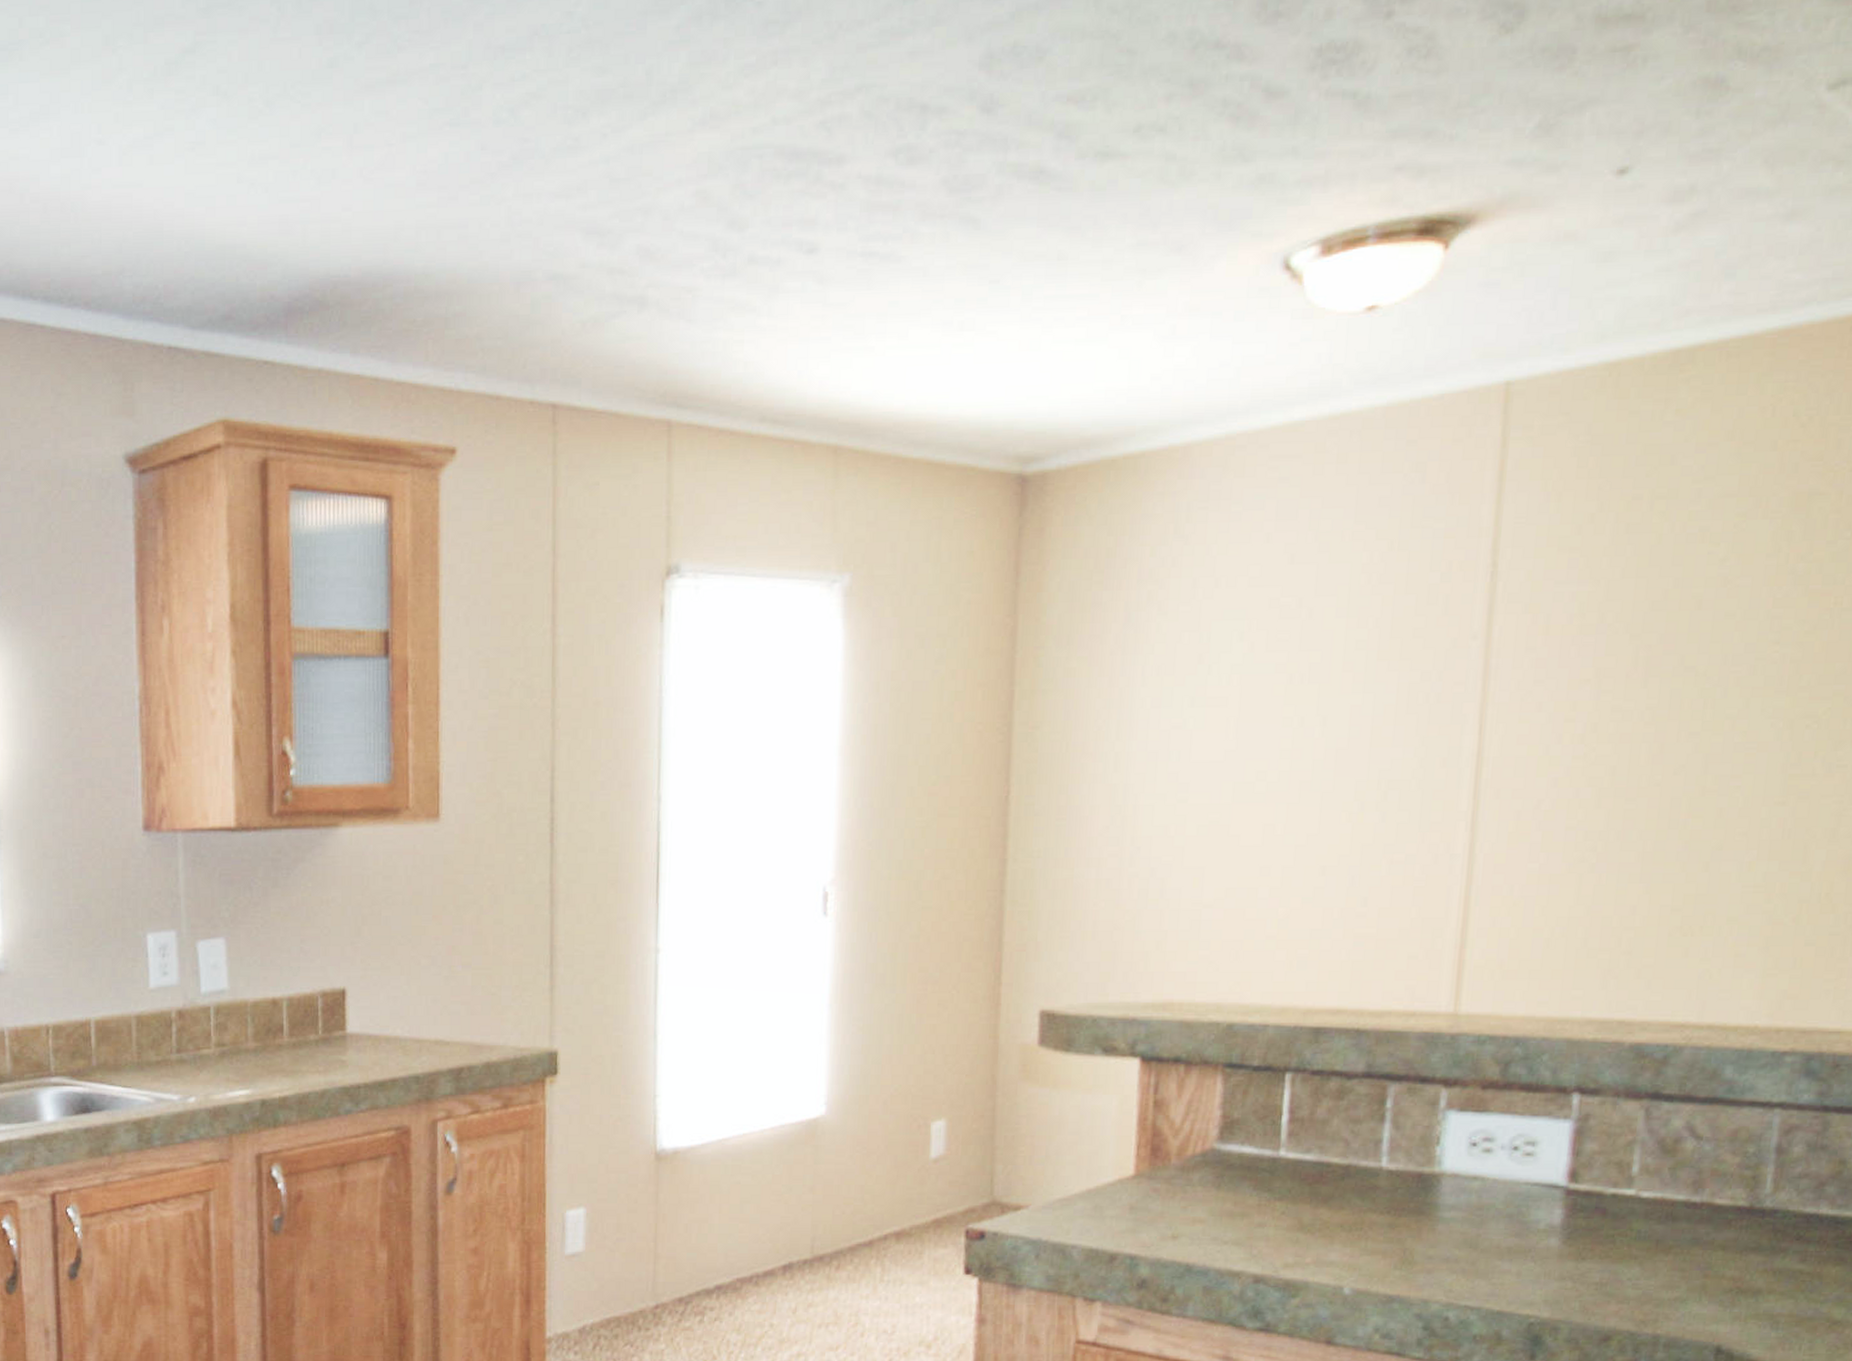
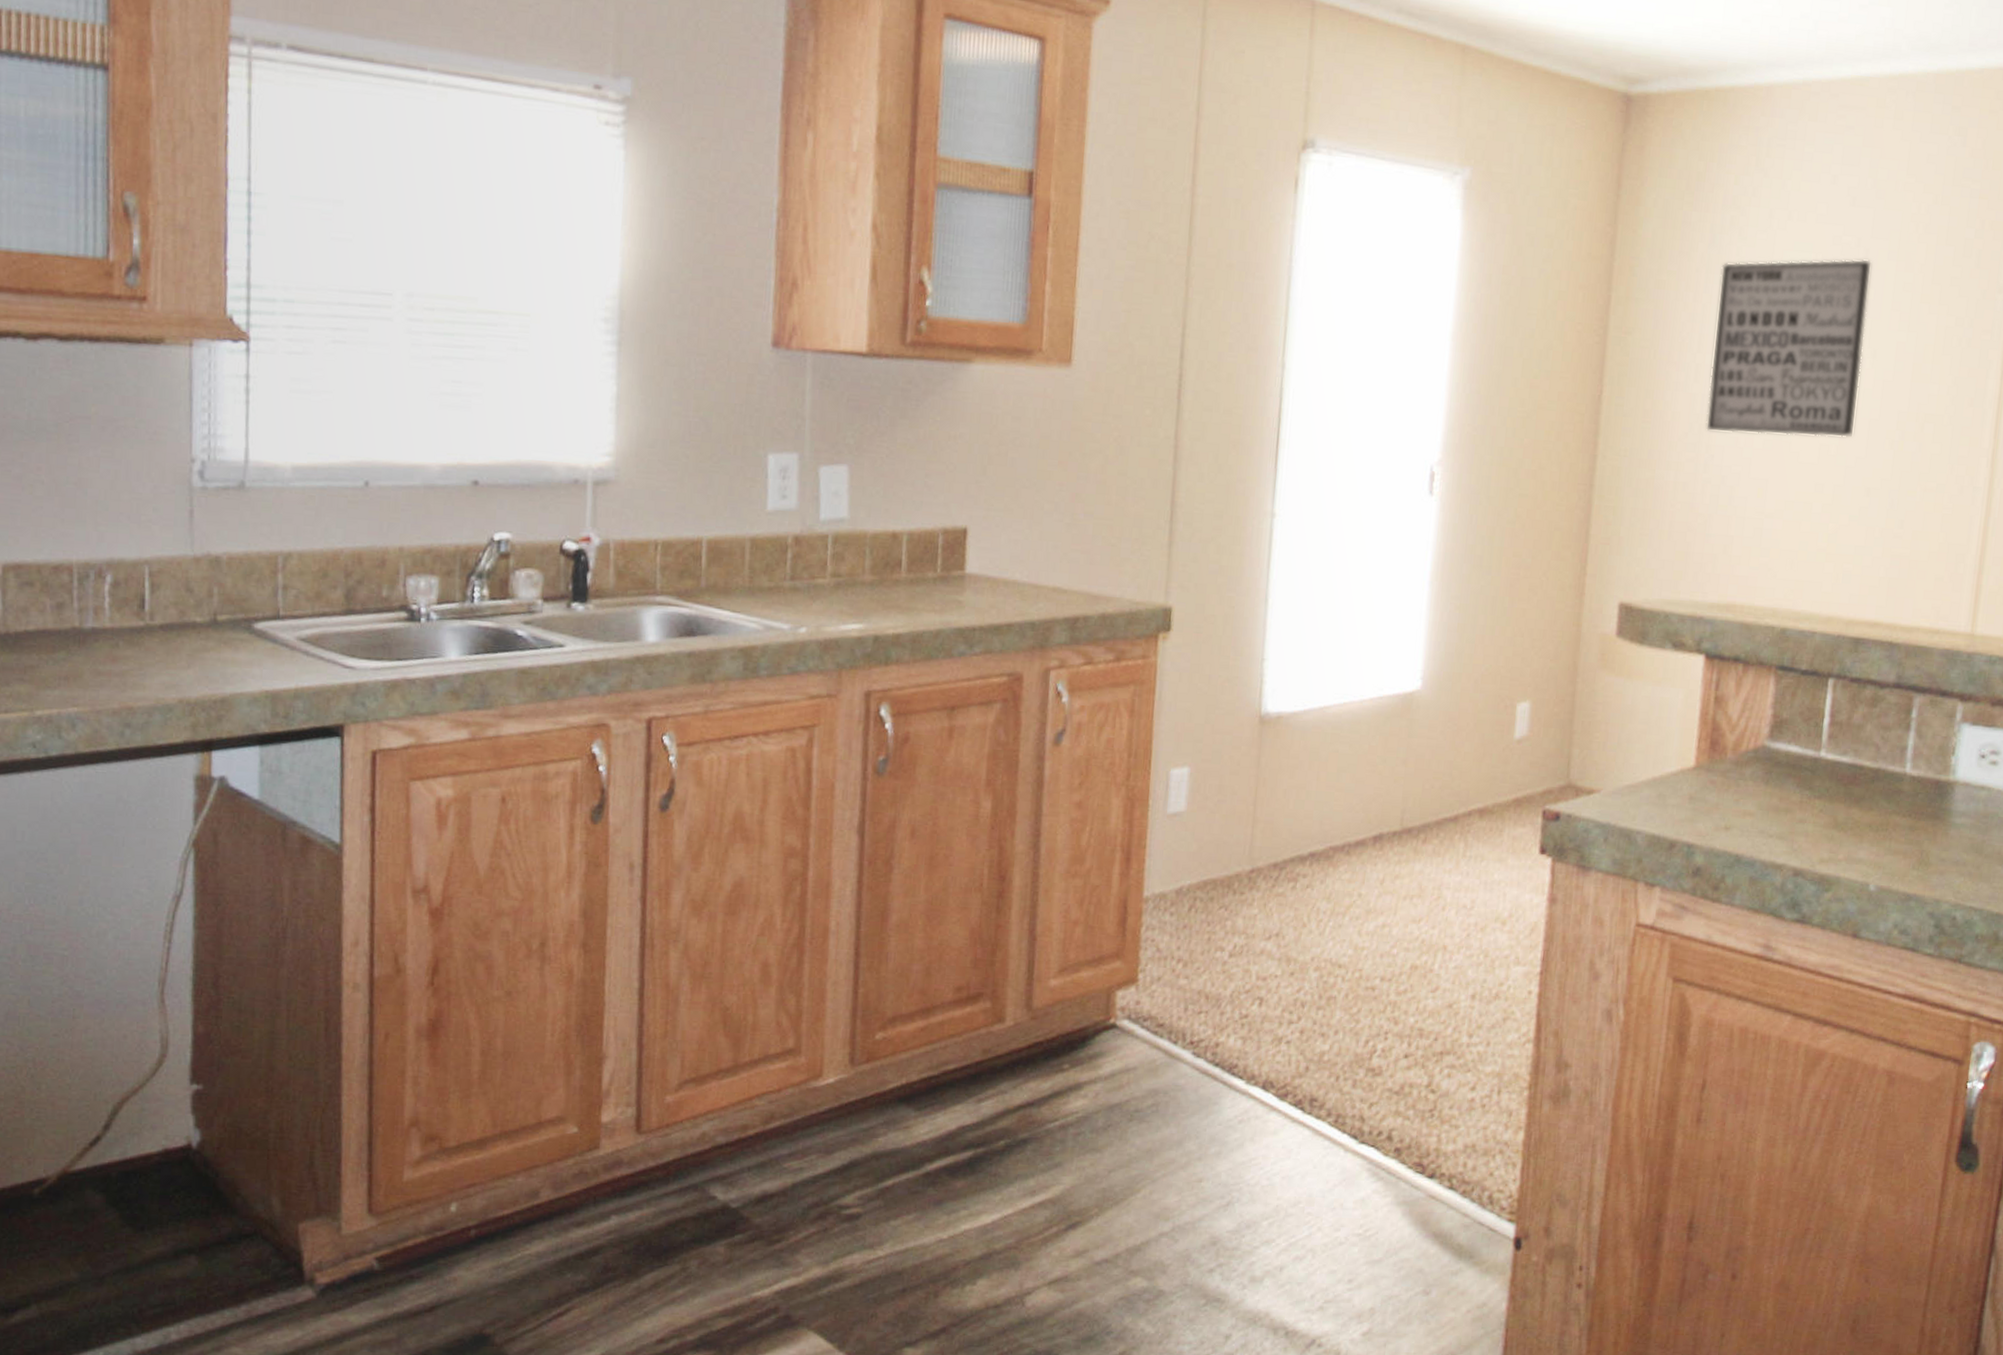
wall art: none [1129,620,1318,823] -> present [1705,259,1873,438]

